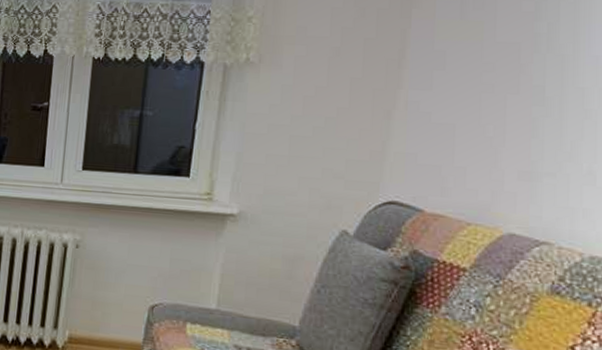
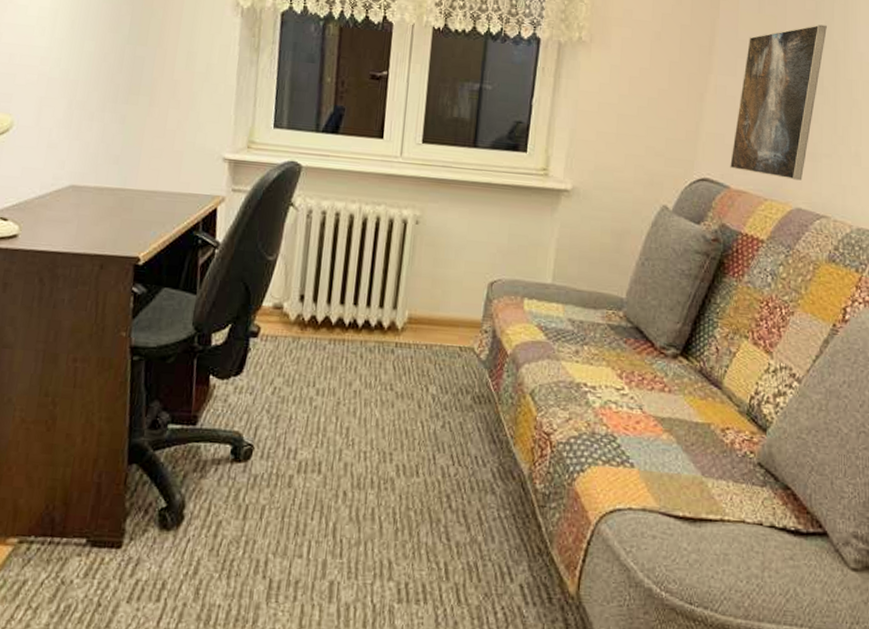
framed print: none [424,27,550,203] -> present [730,24,827,181]

